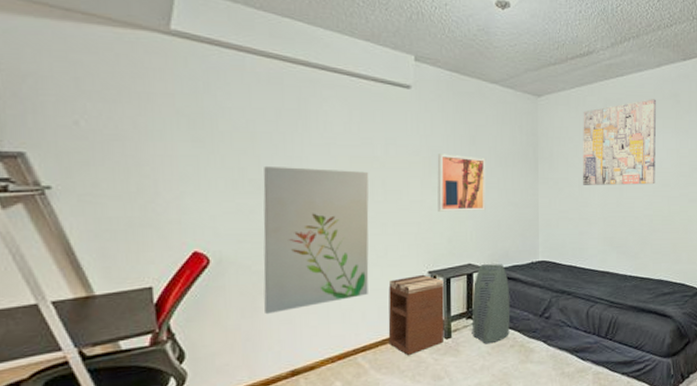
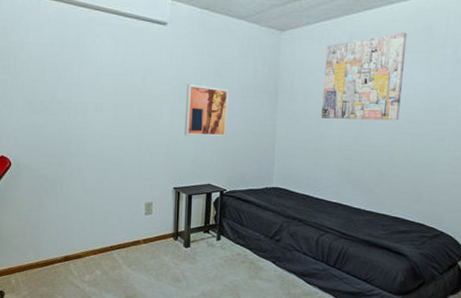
wall art: present [263,165,369,315] -> none [47,90,128,210]
nightstand: present [388,274,445,355] -> none [138,189,186,257]
air purifier: present [472,264,511,344] -> none [209,186,244,257]

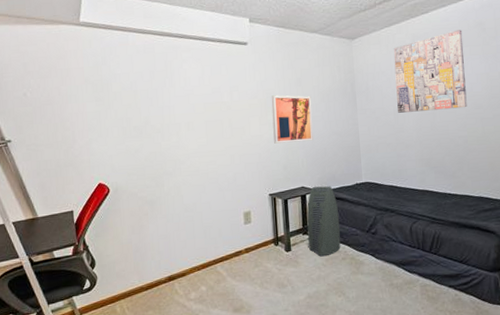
air purifier: none [209,186,244,257] -> present [306,186,341,257]

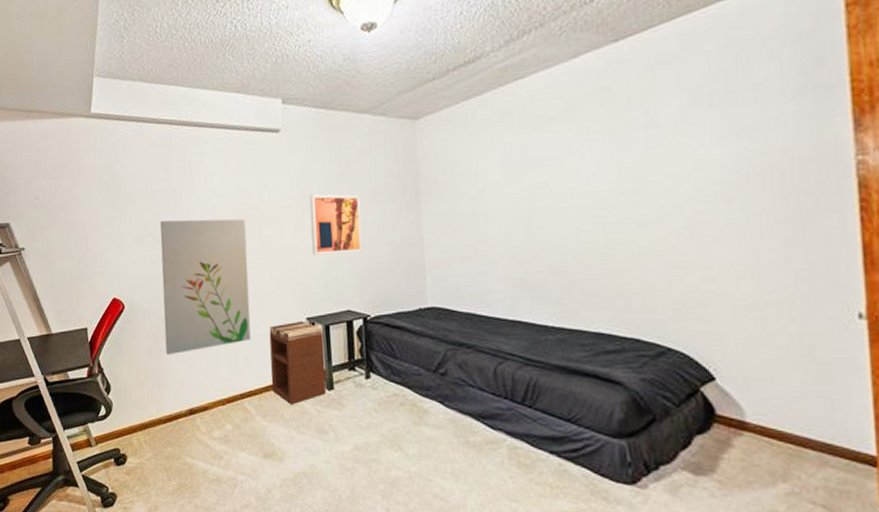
wall art: none [143,114,223,231] -> present [160,219,251,356]
nightstand: none [238,196,285,265] -> present [269,320,326,404]
air purifier: present [306,186,341,257] -> none [353,310,398,400]
wall art: present [393,30,467,113] -> none [472,99,582,216]

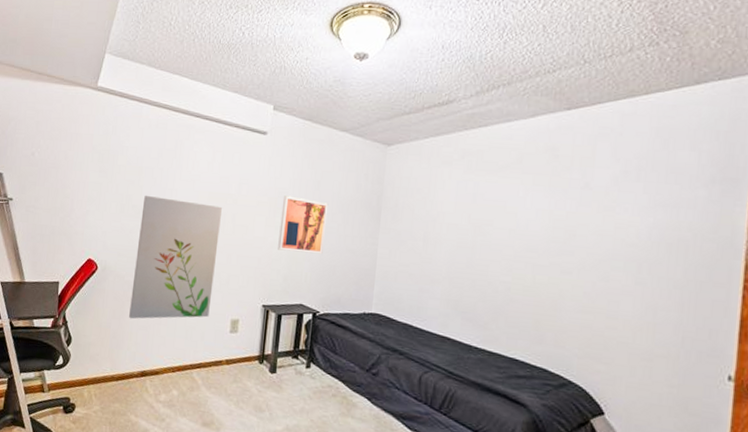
nightstand: present [269,320,326,404] -> none [220,306,275,381]

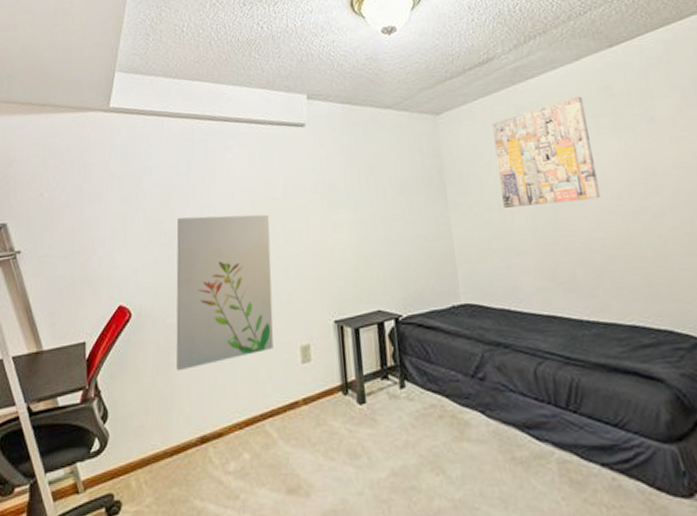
wall art: present [278,195,329,255] -> none [335,187,392,252]
wall art: none [429,152,528,248] -> present [491,96,600,208]

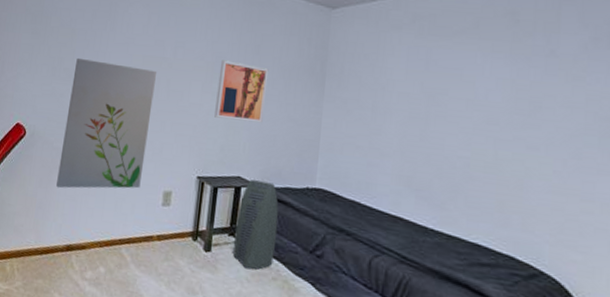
wall art: none [335,187,392,252] -> present [214,60,269,123]
air purifier: none [385,309,436,413] -> present [233,179,279,270]
wall art: present [491,96,600,208] -> none [377,16,485,120]

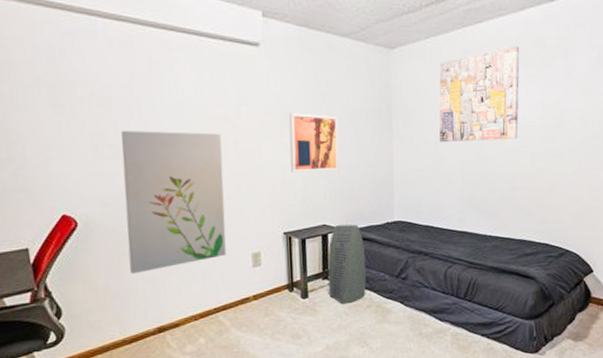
wall art: none [377,16,485,120] -> present [439,46,520,142]

